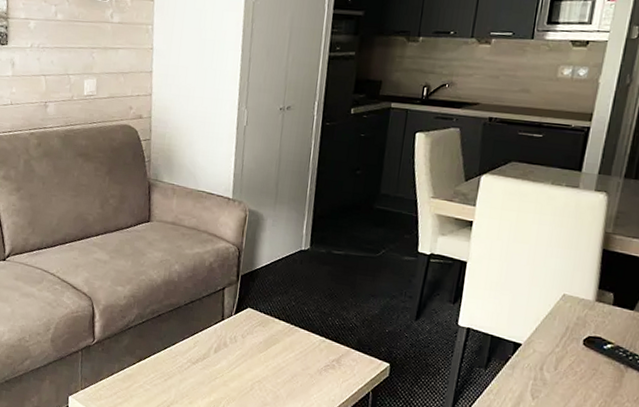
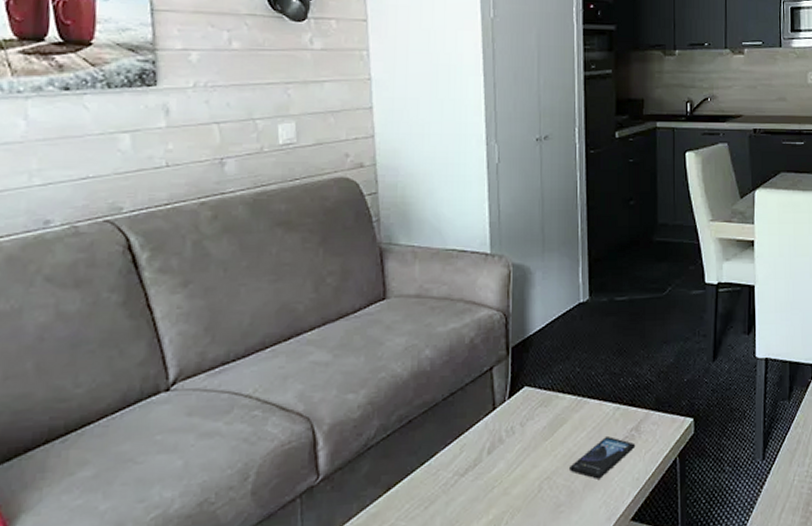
smartphone: none [276,361,335,393] -> present [568,436,636,479]

